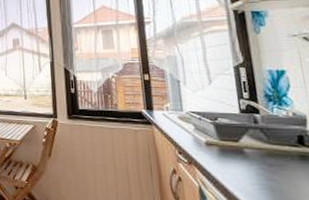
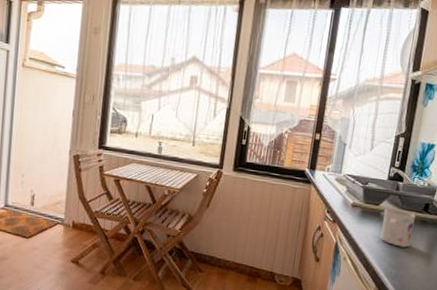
mug: none [246,142,296,189] -> present [380,207,416,248]

